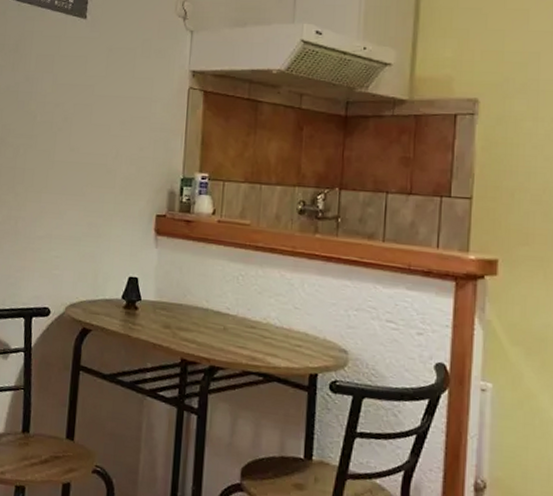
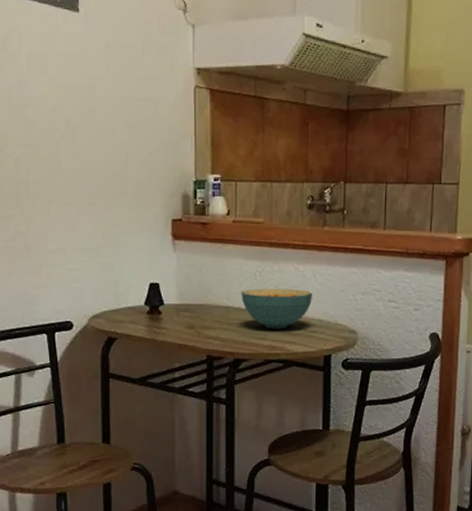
cereal bowl: none [221,292,300,339] -> present [241,288,313,329]

